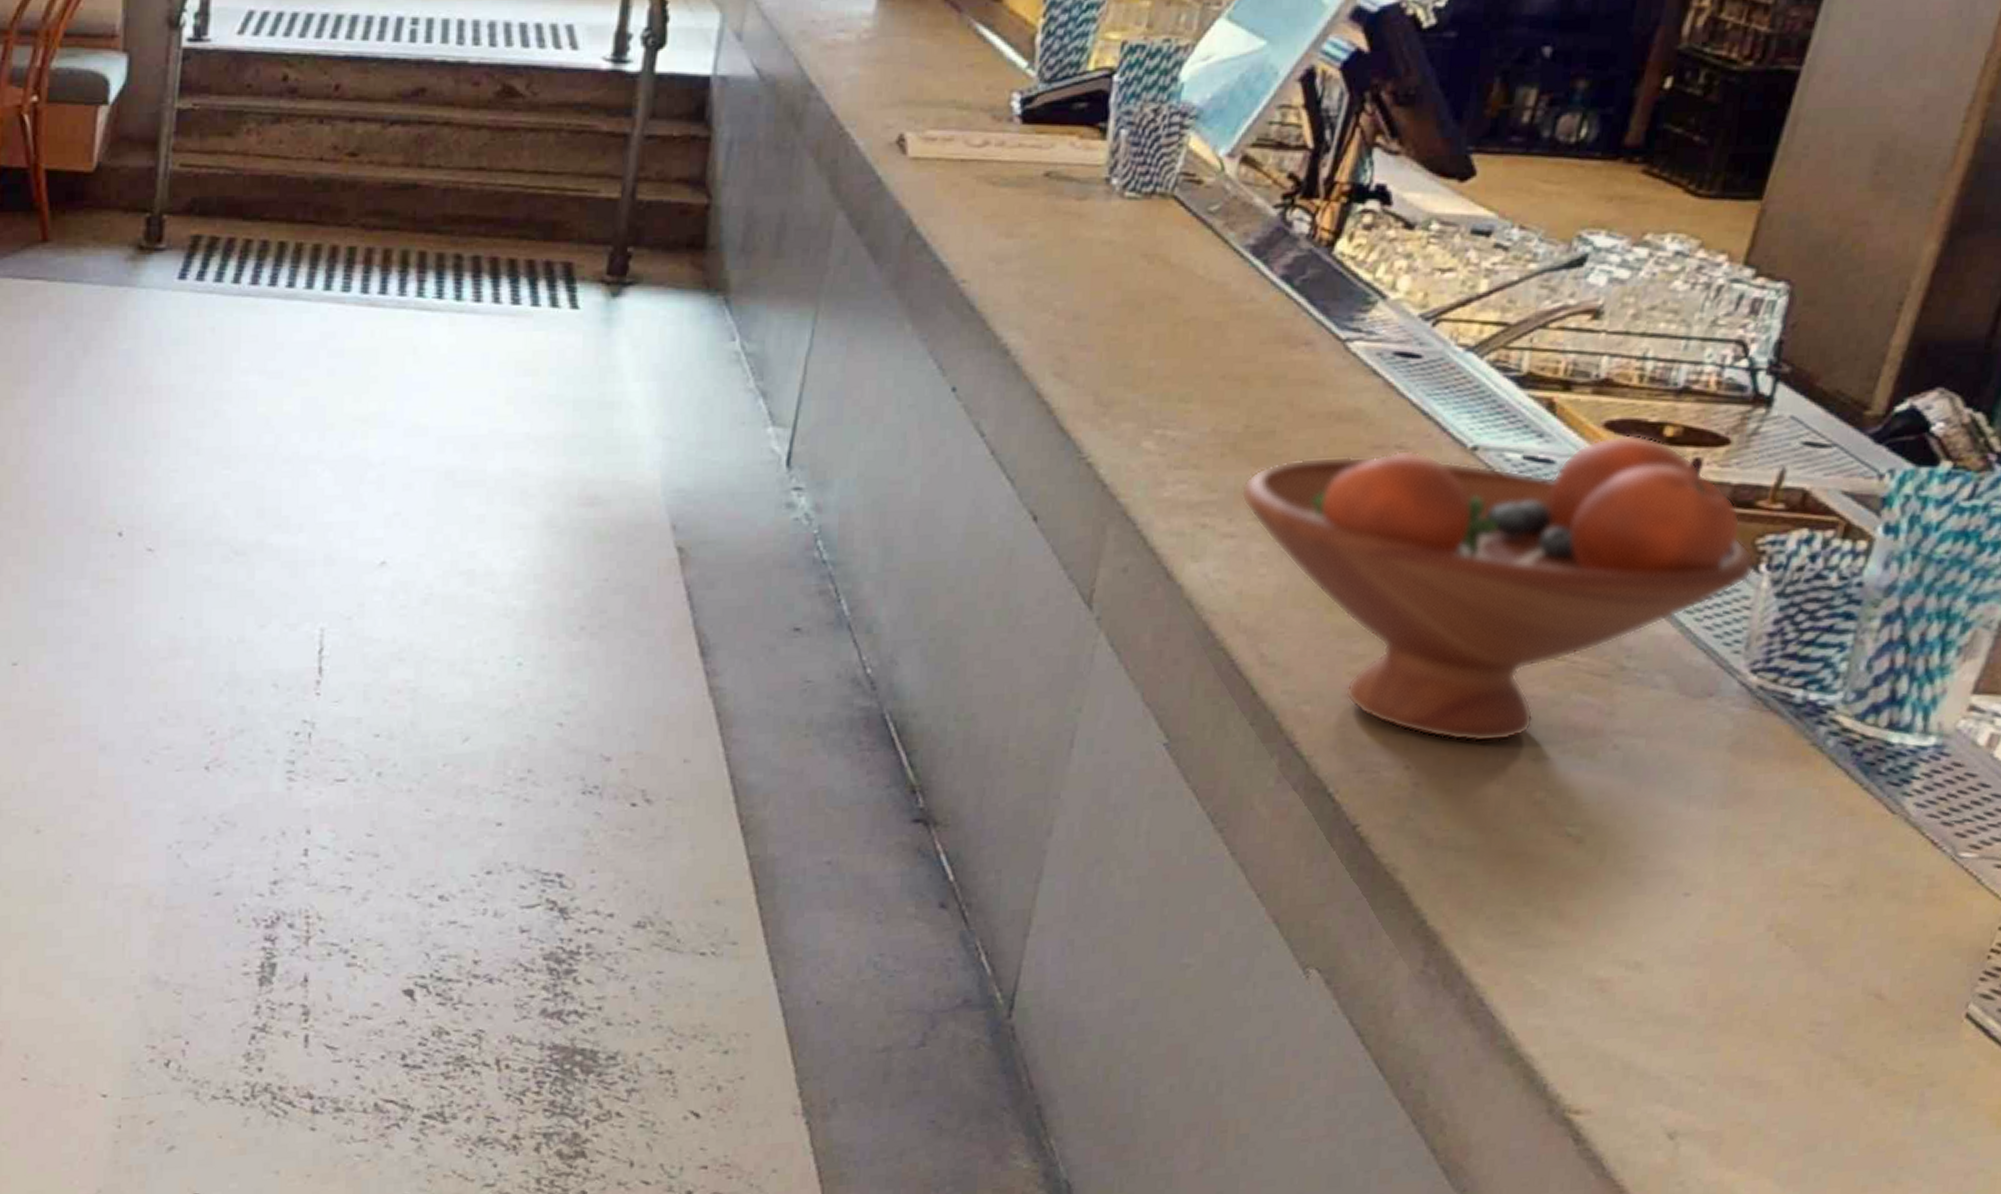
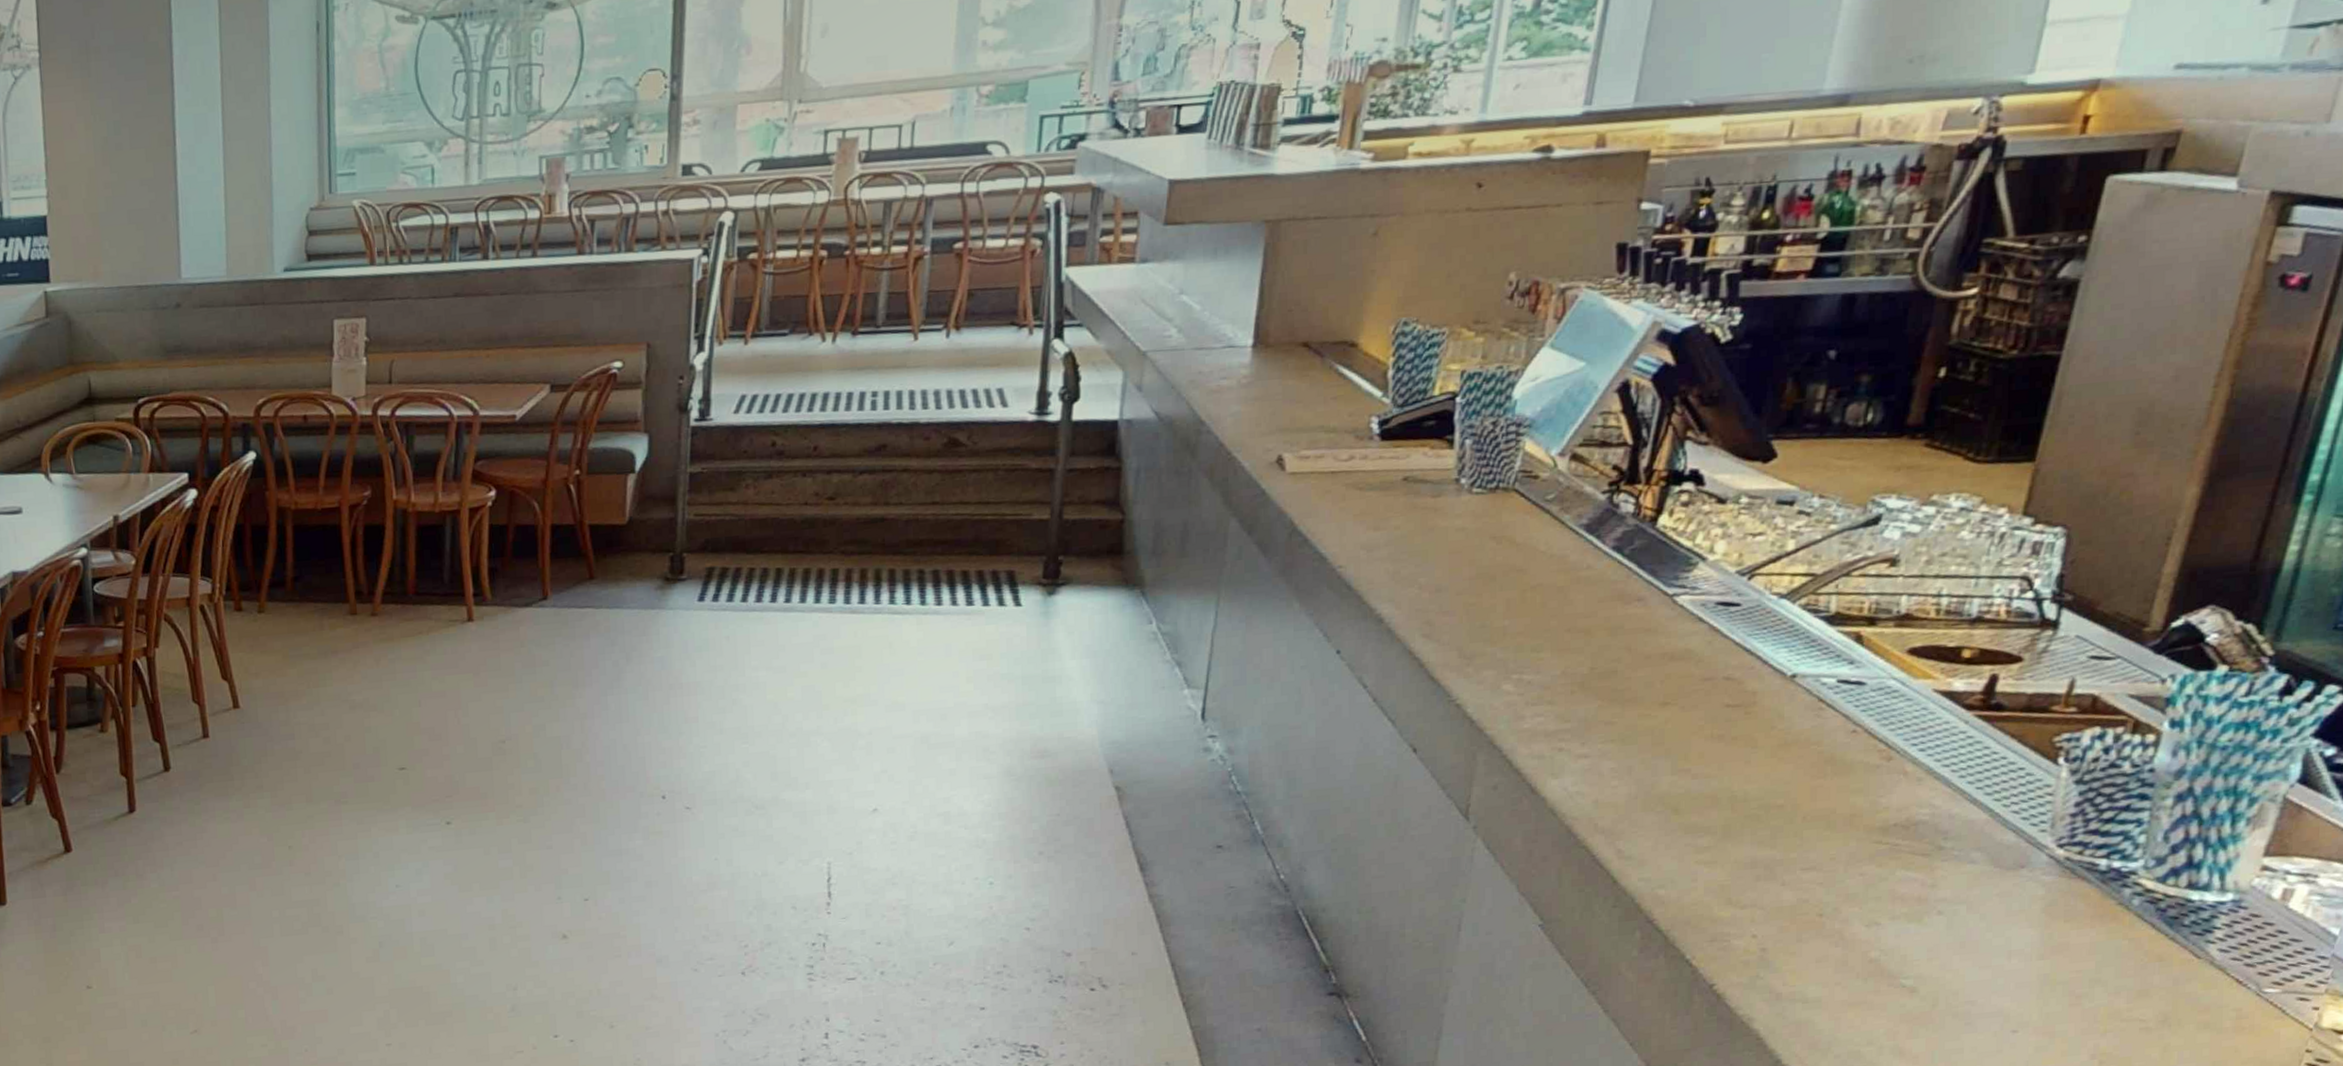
fruit bowl: present [1240,434,1755,743] -> none [1591,657,2054,914]

